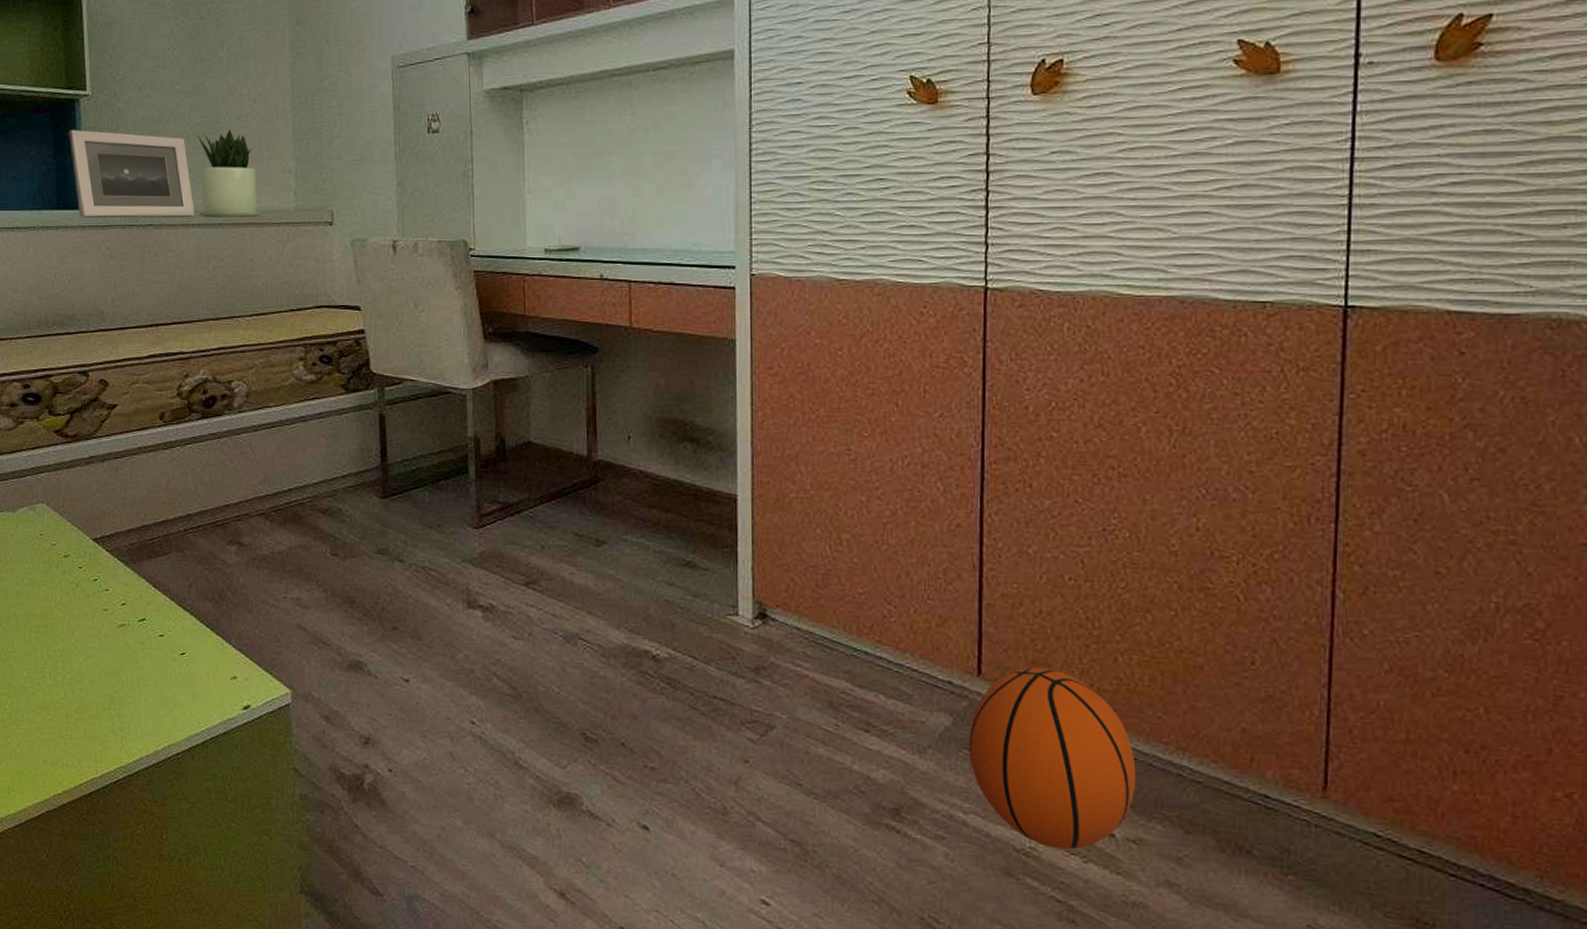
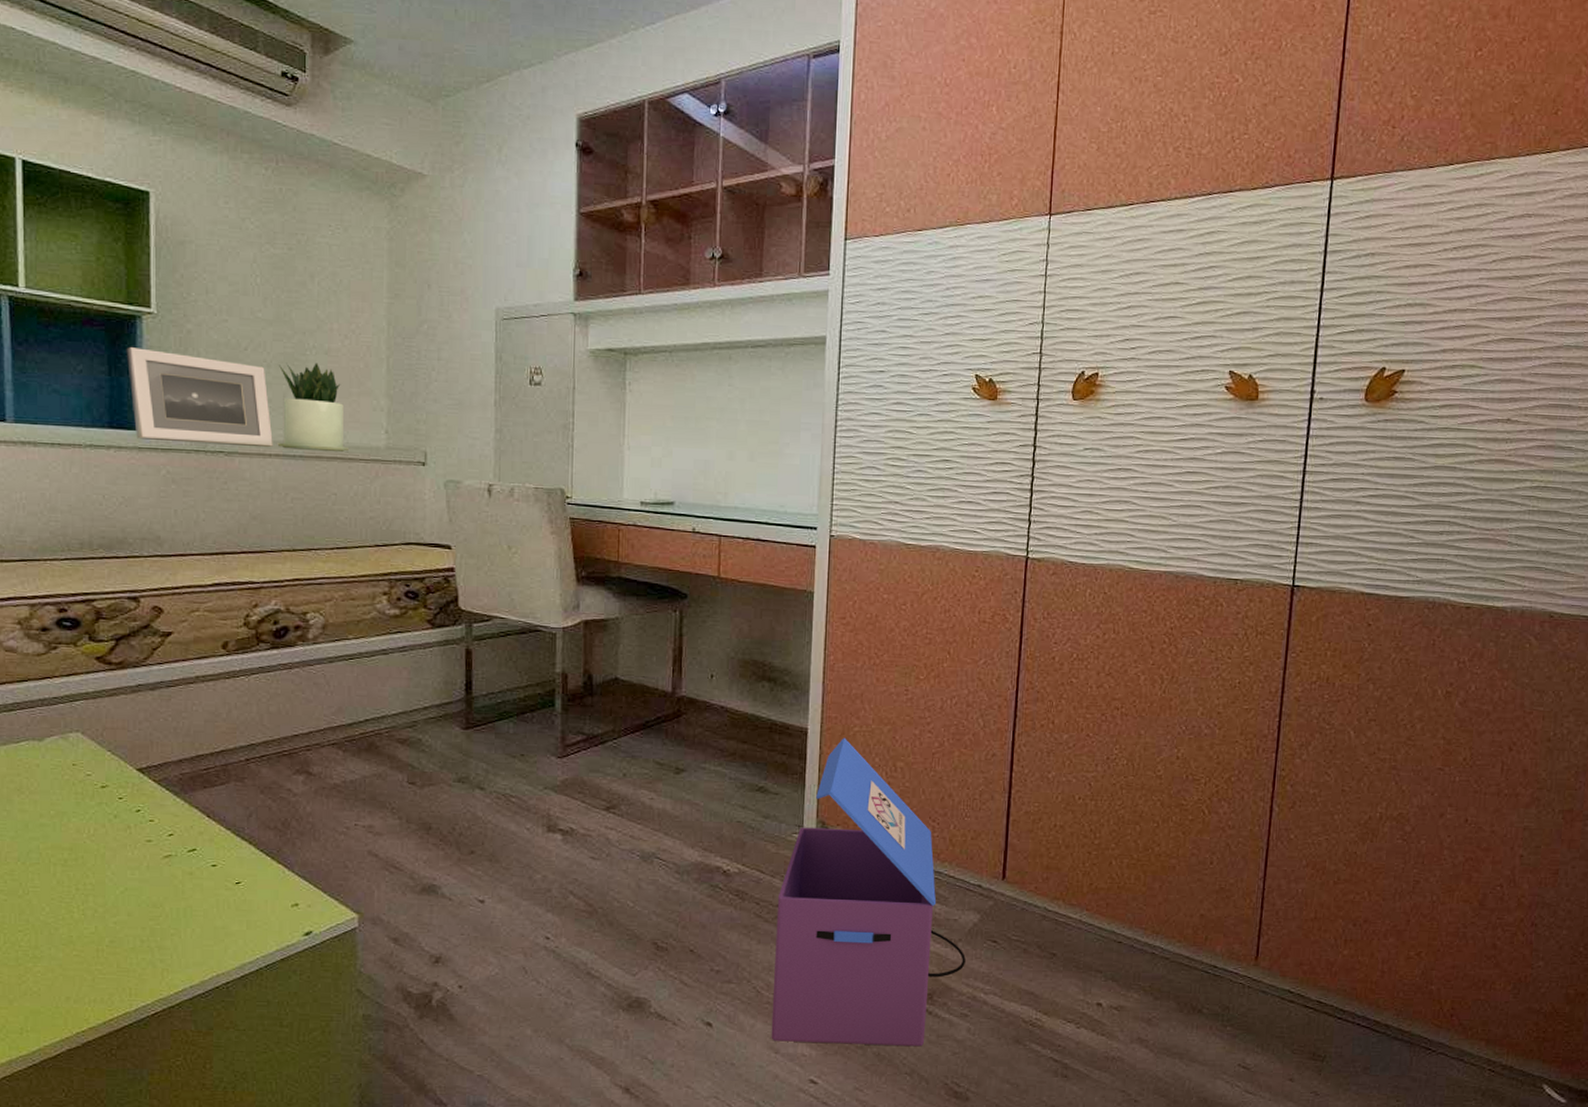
toy box: none [713,505,938,871] -> present [771,737,966,1047]
basketball: present [968,668,1136,850] -> none [991,872,1121,1019]

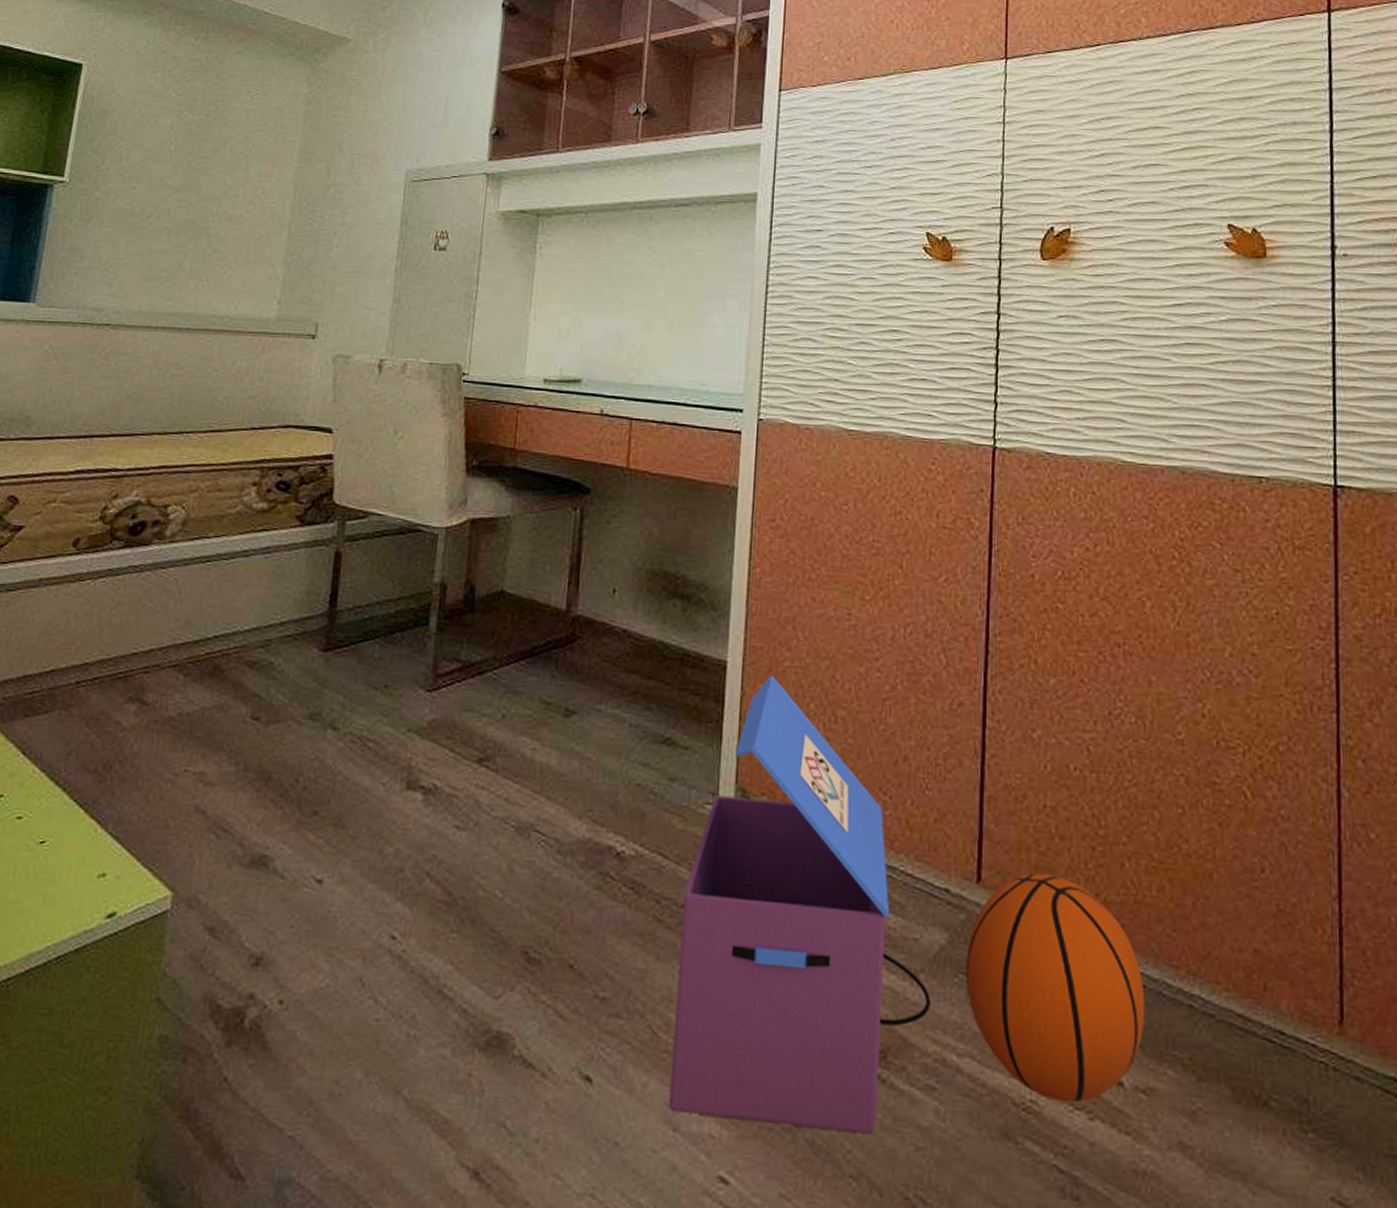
picture frame: present [126,347,273,448] -> none [25,217,165,320]
planter: present [276,362,350,453] -> none [164,229,239,325]
basketball: none [991,872,1121,1019] -> present [965,873,1145,1103]

